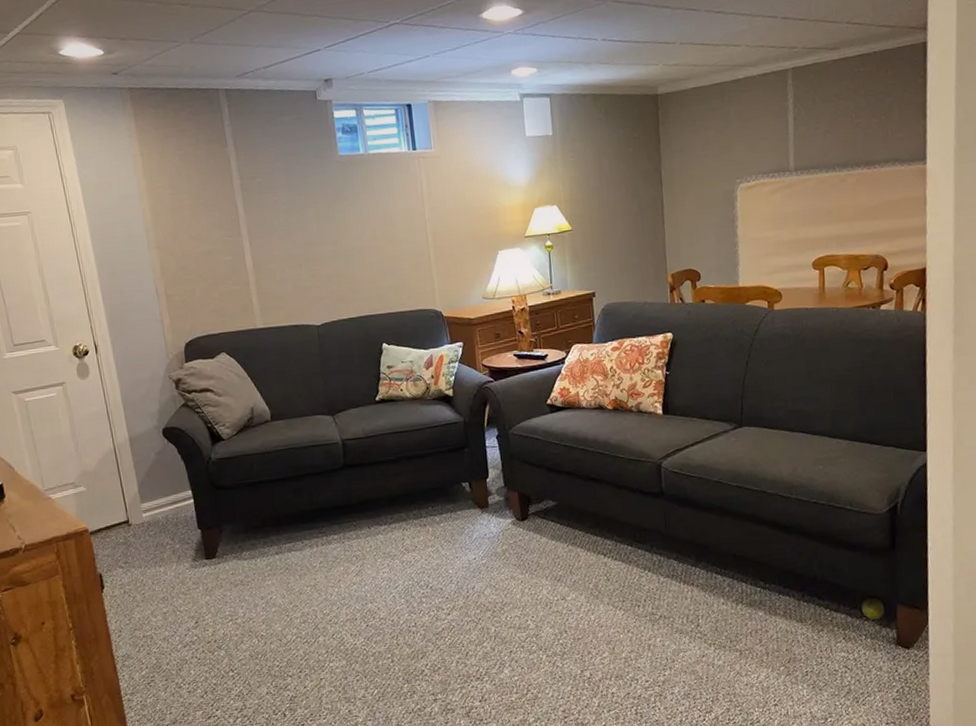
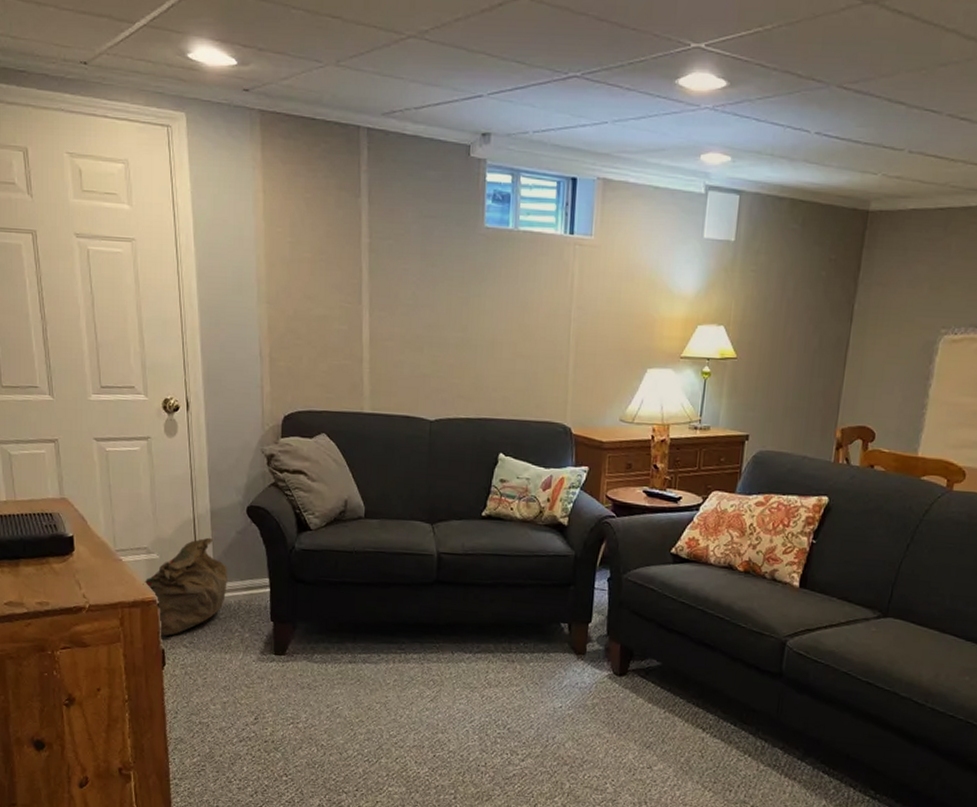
bag: none [74,463,154,564] -> present [143,537,228,638]

